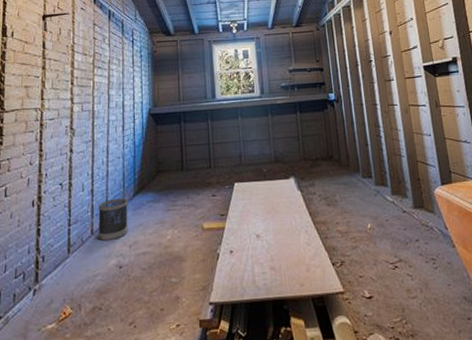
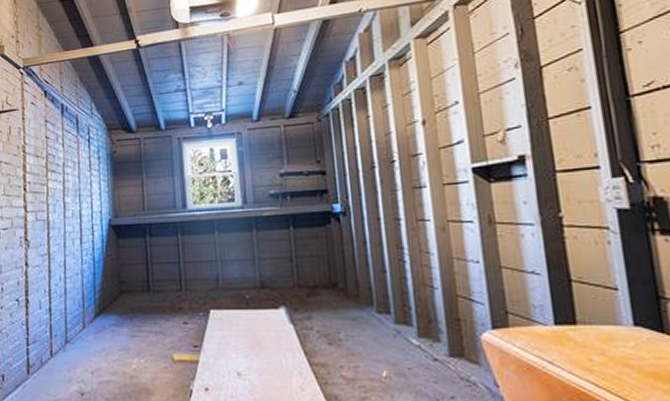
wastebasket: present [98,197,128,242] -> none [57,318,89,365]

